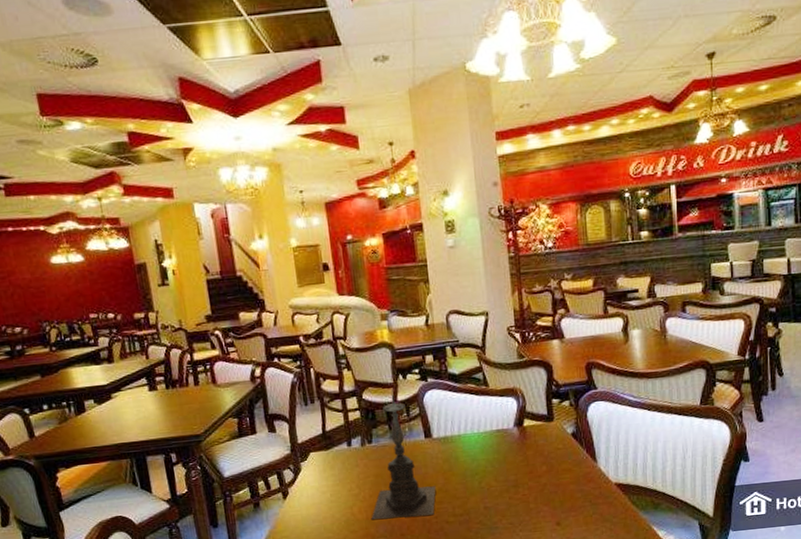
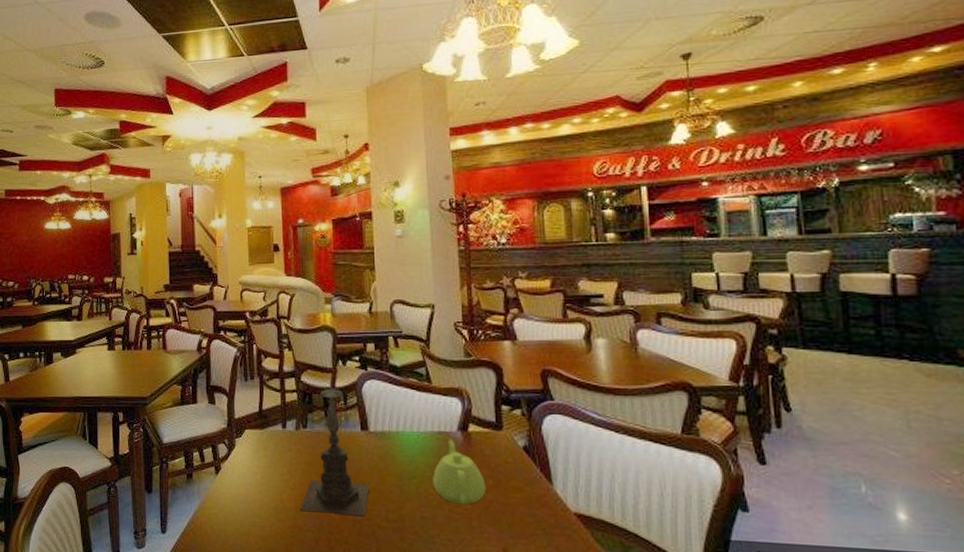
teapot: none [493,435,541,492] -> present [433,438,486,505]

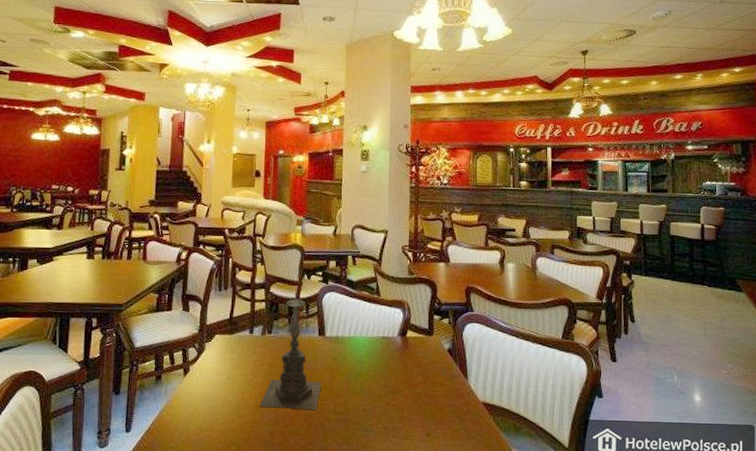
teapot: present [433,438,486,505] -> none [375,343,417,398]

